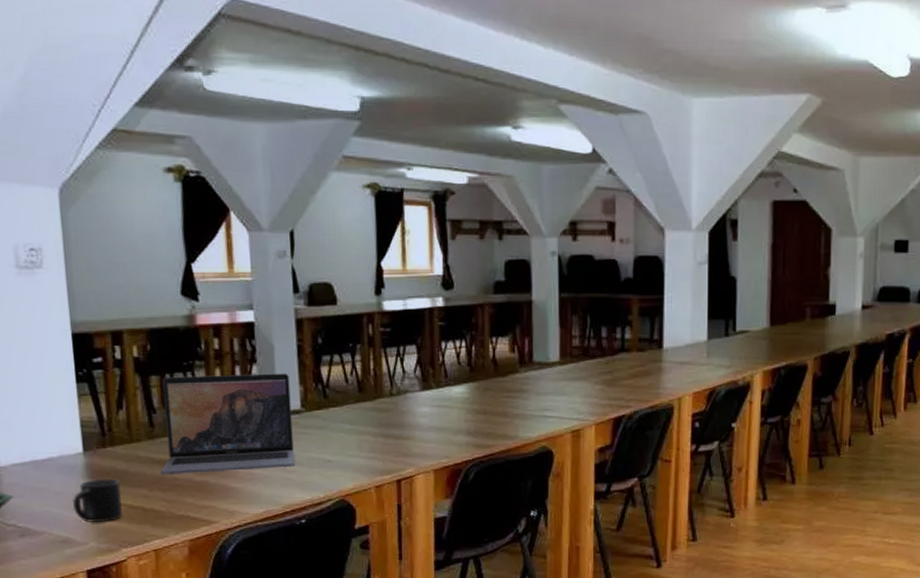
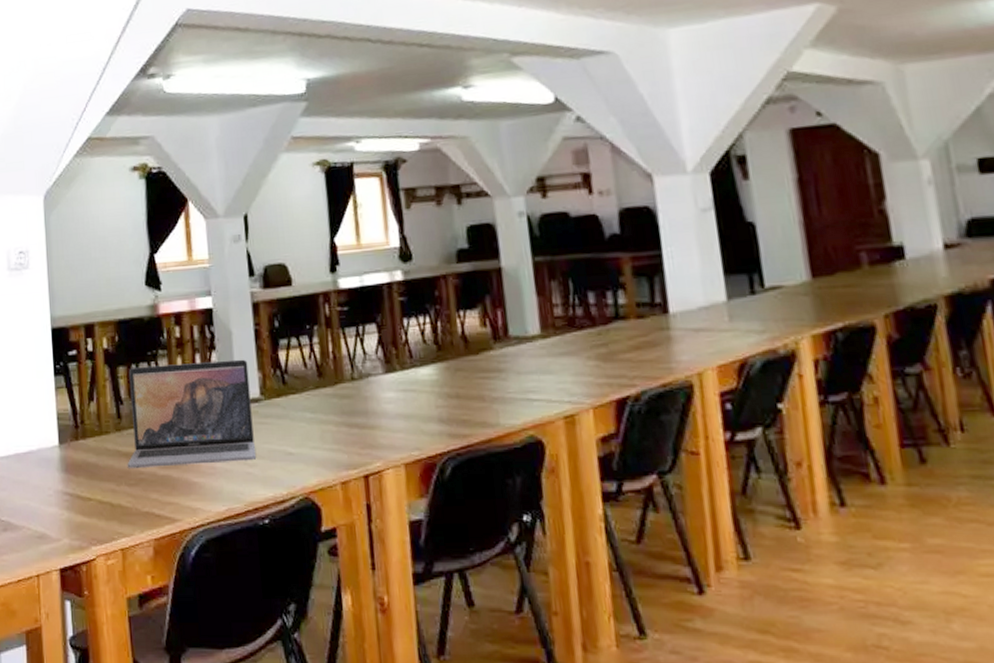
mug: present [73,478,123,522] -> none [49,471,93,518]

